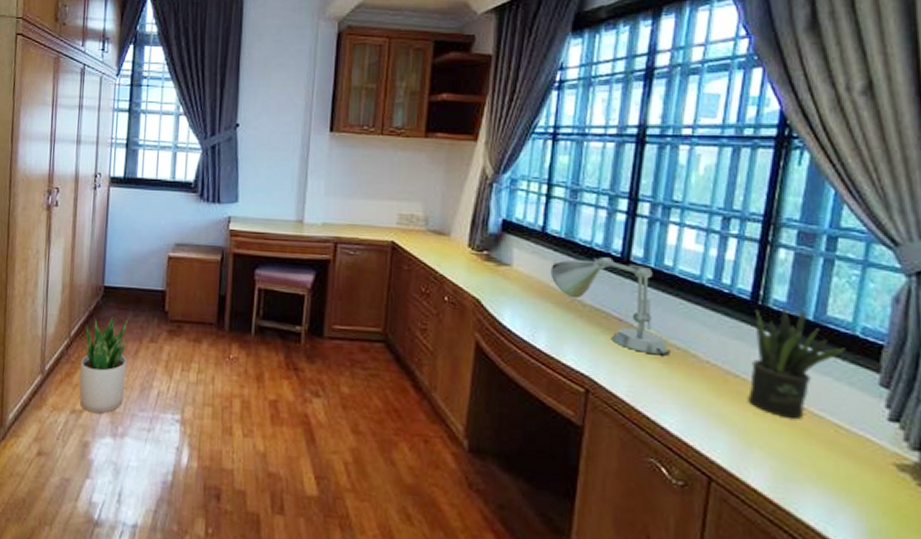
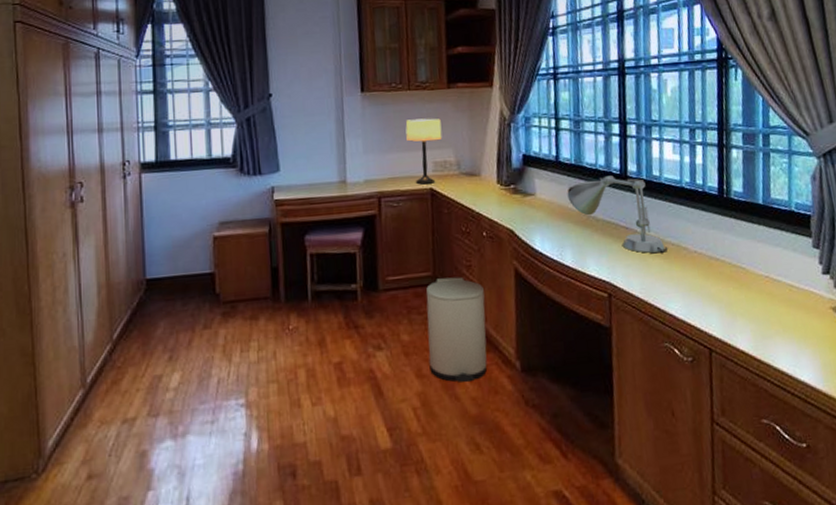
planter: present [79,316,129,414] -> none [127,307,181,418]
pedal bin: none [367,336,437,451] -> present [426,276,487,383]
table lamp: none [372,166,413,237] -> present [405,118,443,185]
potted plant: present [748,306,846,419] -> none [723,195,787,287]

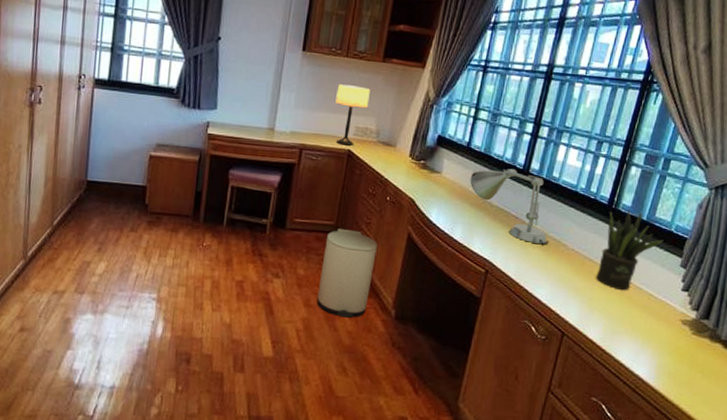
potted plant: none [723,195,787,287] -> present [596,209,664,290]

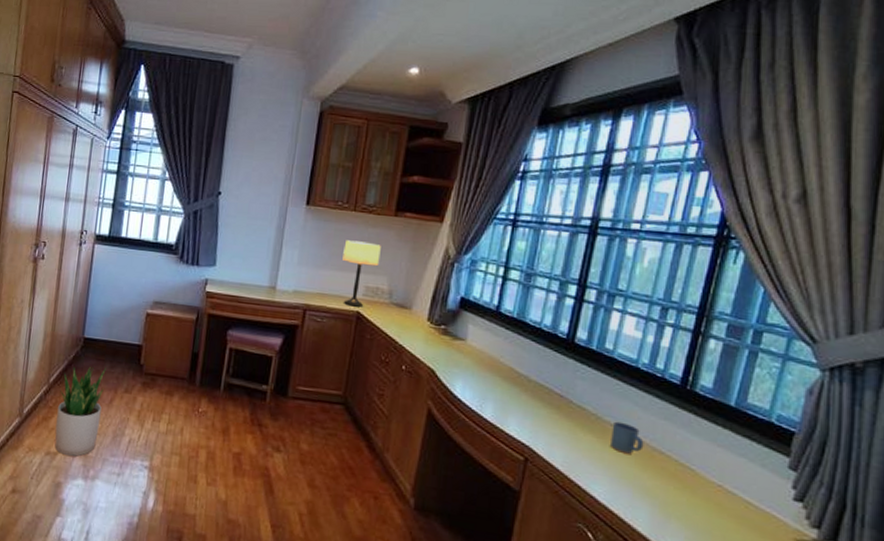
planter: none [61,208,111,294] -> present [54,366,106,457]
pedal bin: present [317,229,377,319] -> none [322,399,392,506]
desk lamp: present [470,168,549,245] -> none [501,337,605,431]
mug: none [553,236,578,262] -> present [611,421,644,454]
potted plant: present [596,209,664,290] -> none [671,391,761,494]

